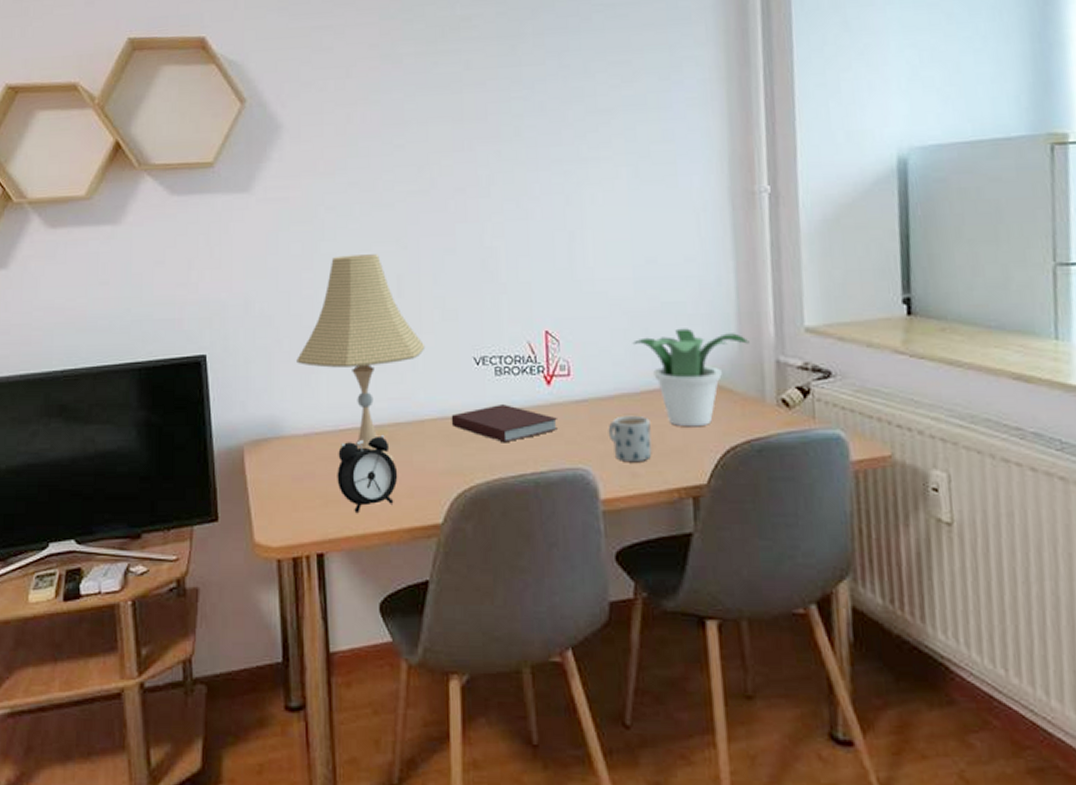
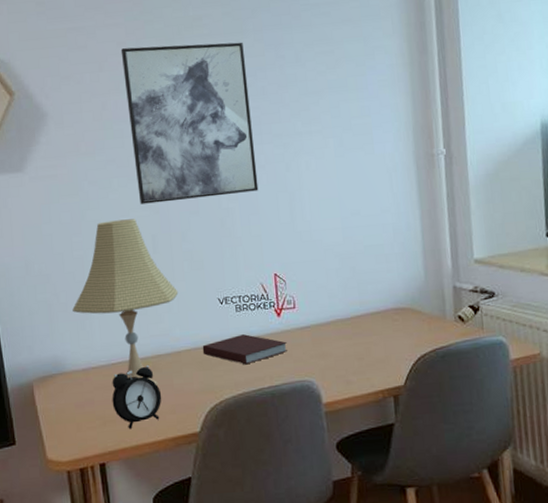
wall art: none [372,47,531,237] -> present [120,42,259,204]
mug: present [608,415,652,463] -> none [326,336,361,373]
potted plant: present [632,328,750,427] -> none [343,265,433,343]

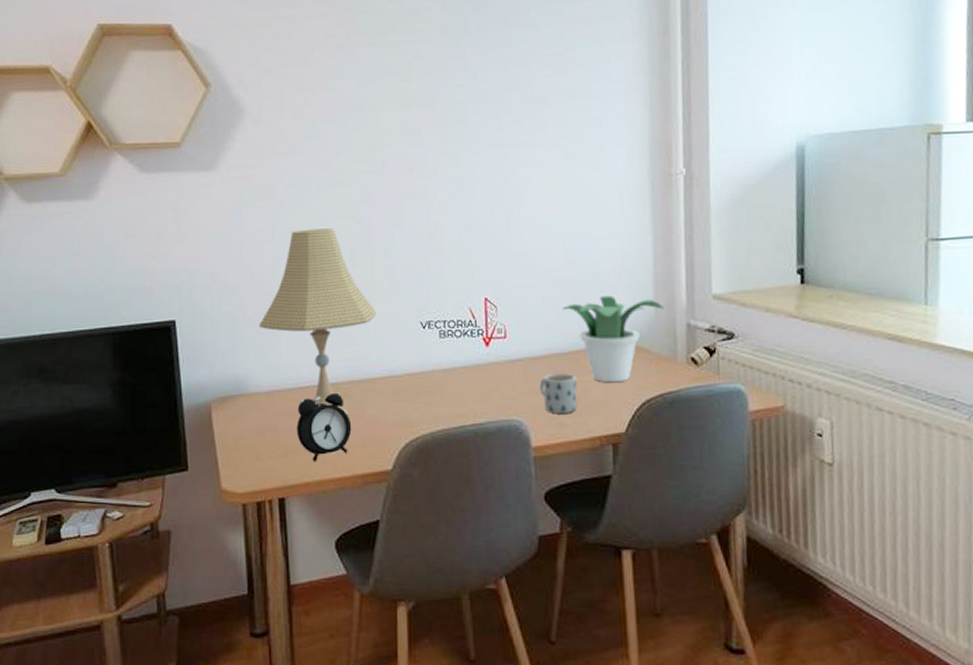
wall art: present [120,42,259,204] -> none [328,39,472,213]
notebook: present [202,334,287,365] -> none [399,364,495,398]
mug: none [326,336,361,373] -> present [539,372,578,414]
potted plant: none [343,265,433,343] -> present [561,295,664,383]

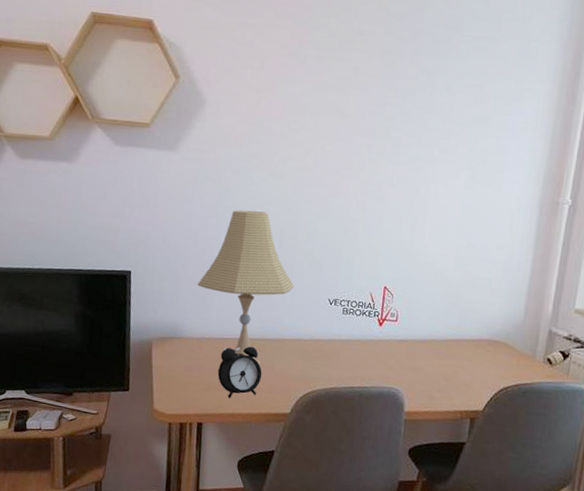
mug: present [539,372,578,414] -> none [418,355,450,389]
potted plant: present [561,295,664,383] -> none [446,297,533,370]

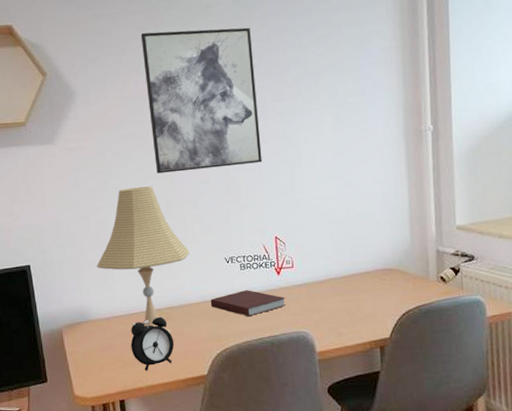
wall art: none [275,51,399,208] -> present [140,27,262,174]
notebook: none [305,335,383,363] -> present [210,290,286,317]

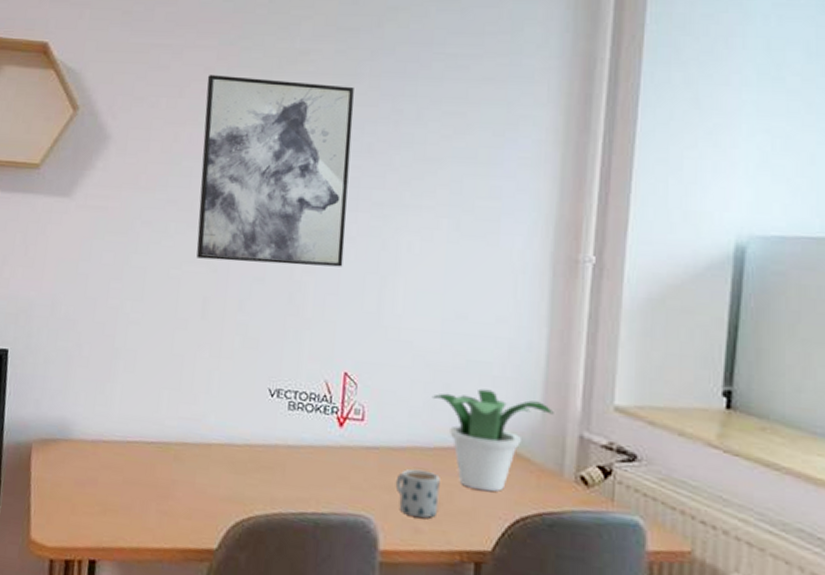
desk lamp: present [97,186,190,333] -> none [94,270,223,480]
alarm clock: present [130,315,175,370] -> none [118,451,179,525]
notebook: present [210,290,286,317] -> none [238,439,345,479]
mug: none [321,293,352,326] -> present [395,469,440,518]
potted plant: none [336,230,418,299] -> present [431,388,554,492]

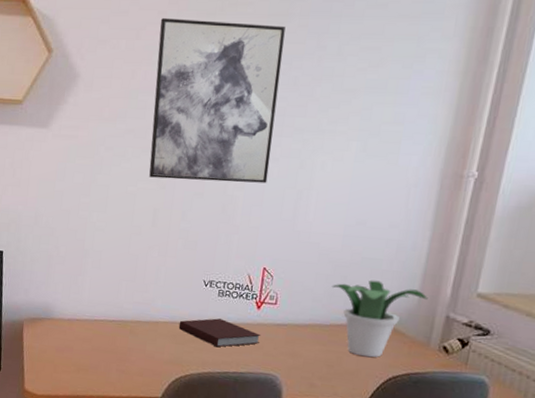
notebook: none [238,439,345,479] -> present [178,318,260,348]
mug: present [395,469,440,518] -> none [297,340,333,377]

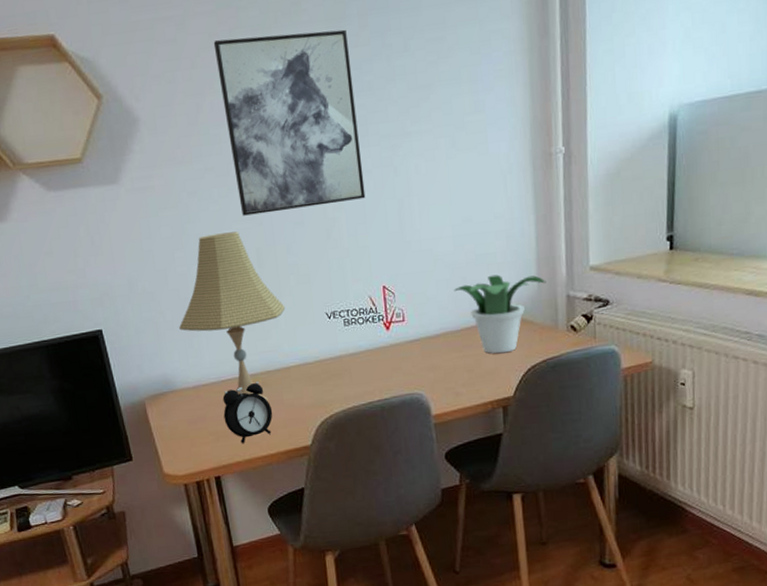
desk lamp: none [69,187,168,348] -> present [179,231,286,401]
alarm clock: none [88,327,134,380] -> present [222,381,273,443]
notebook: present [178,318,260,348] -> none [311,348,397,379]

